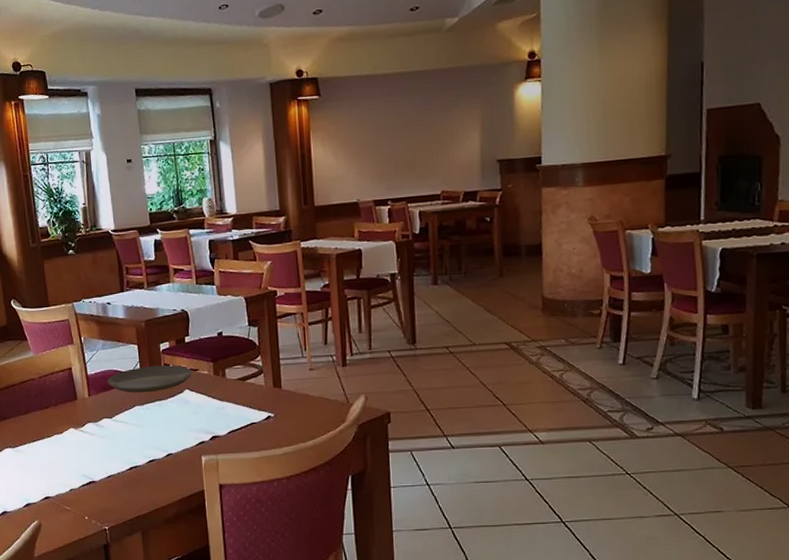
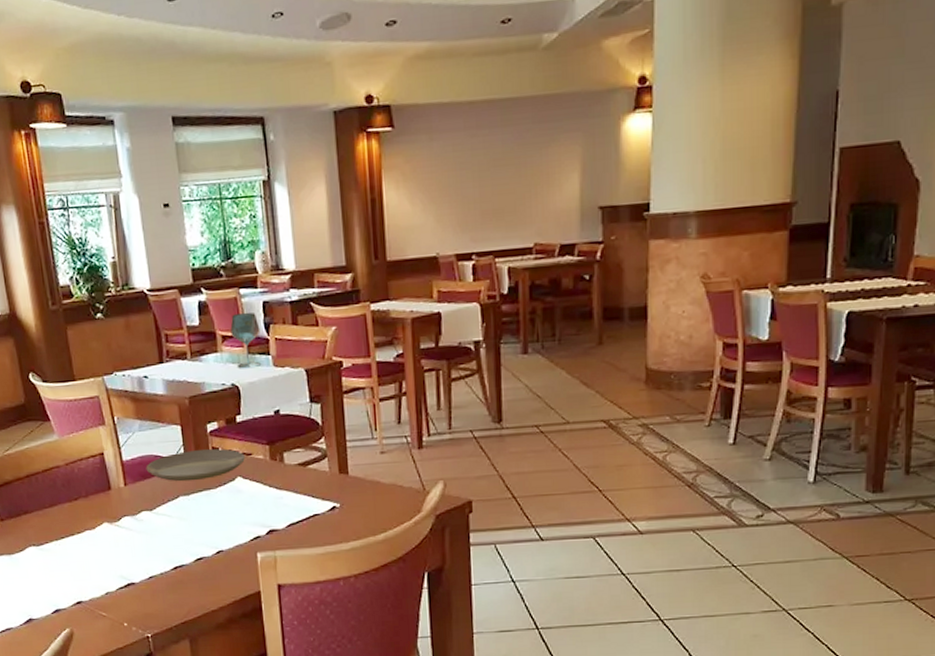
wine glass: none [181,249,207,297] -> present [230,312,261,369]

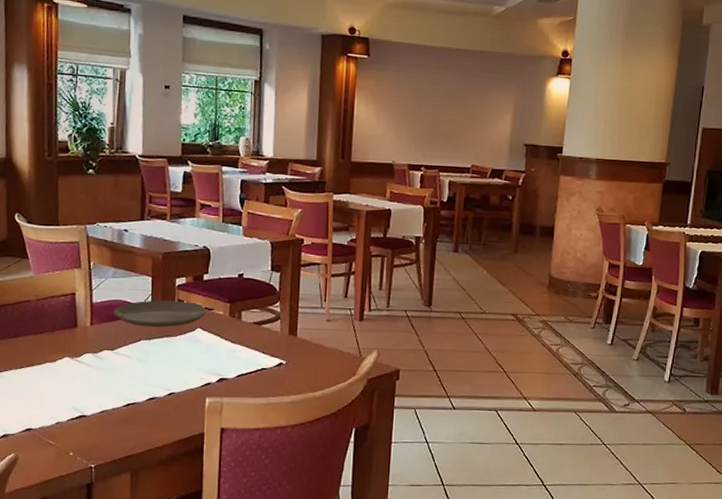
wine glass: present [230,312,261,369] -> none [209,186,236,235]

